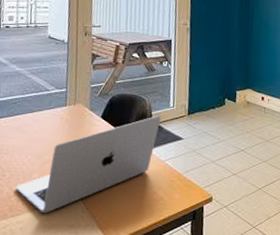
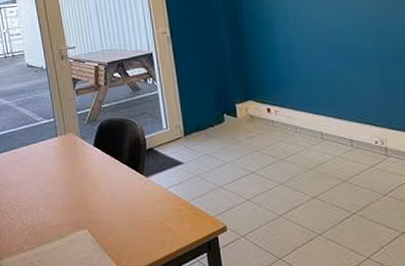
laptop: present [16,116,161,214] -> none [27,139,156,246]

